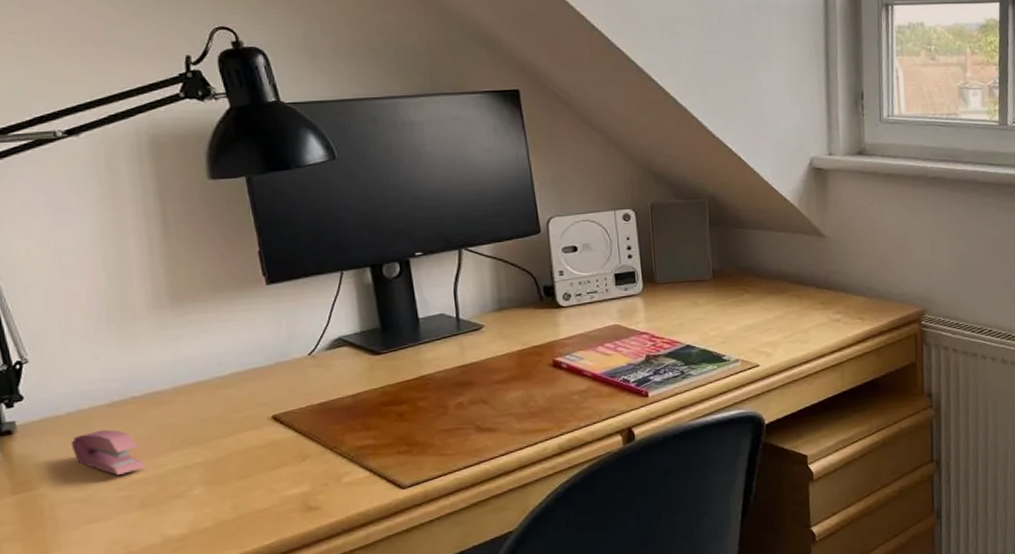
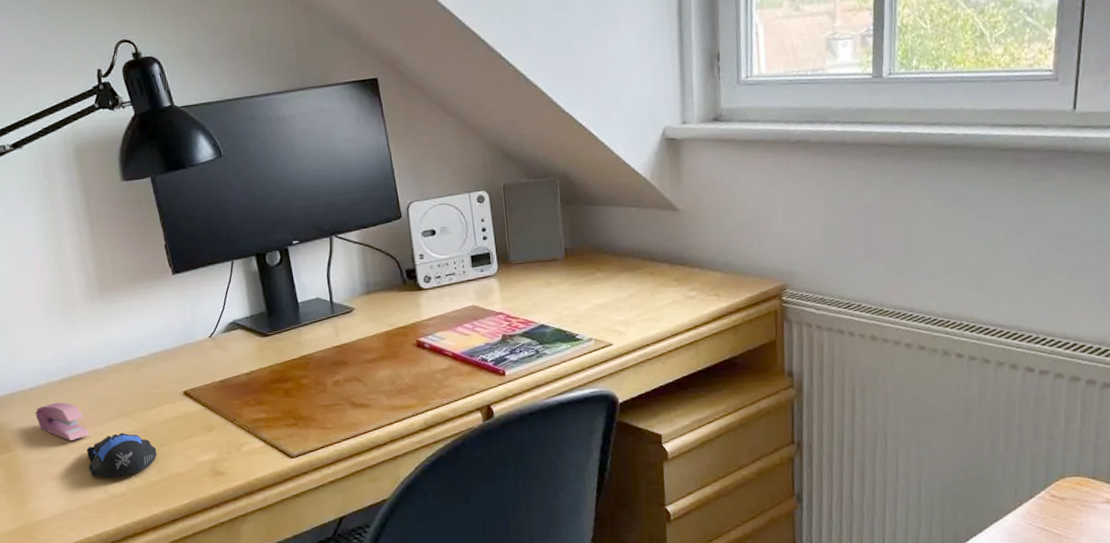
computer mouse: none [139,464,233,519] -> present [86,432,157,478]

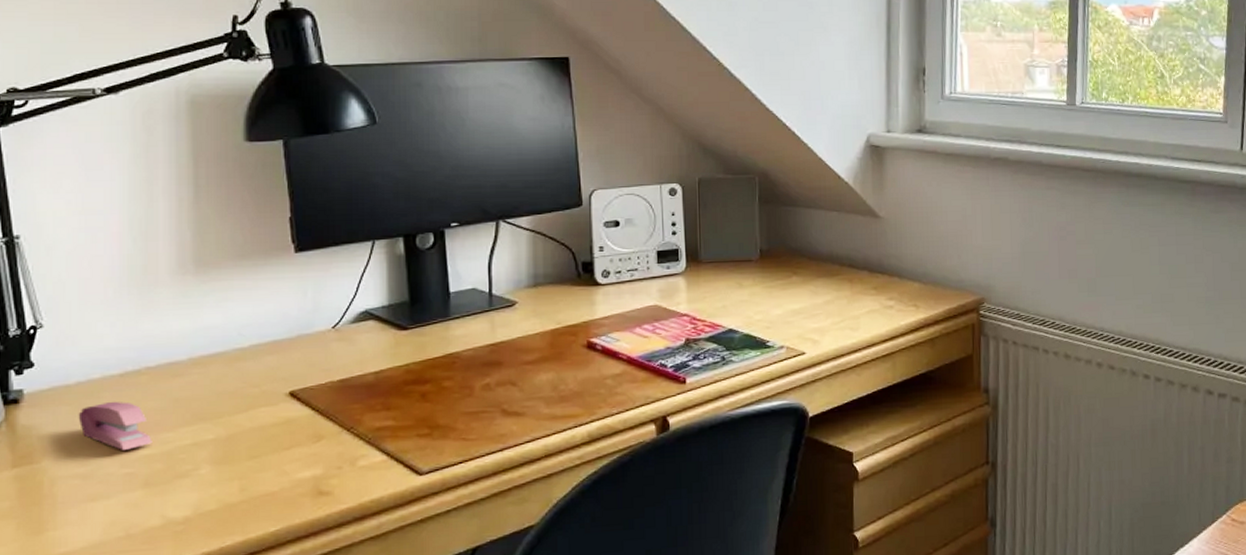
computer mouse: present [86,432,157,478] -> none [143,441,242,499]

